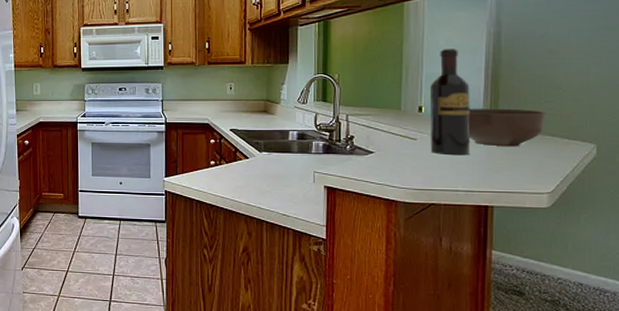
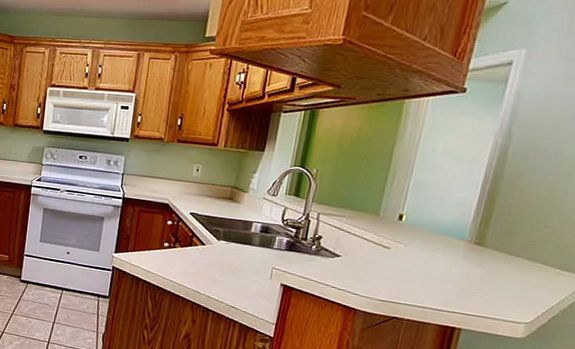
wine bottle: present [429,49,471,156] -> none [403,156,462,273]
bowl: present [469,109,546,146] -> none [449,224,542,270]

